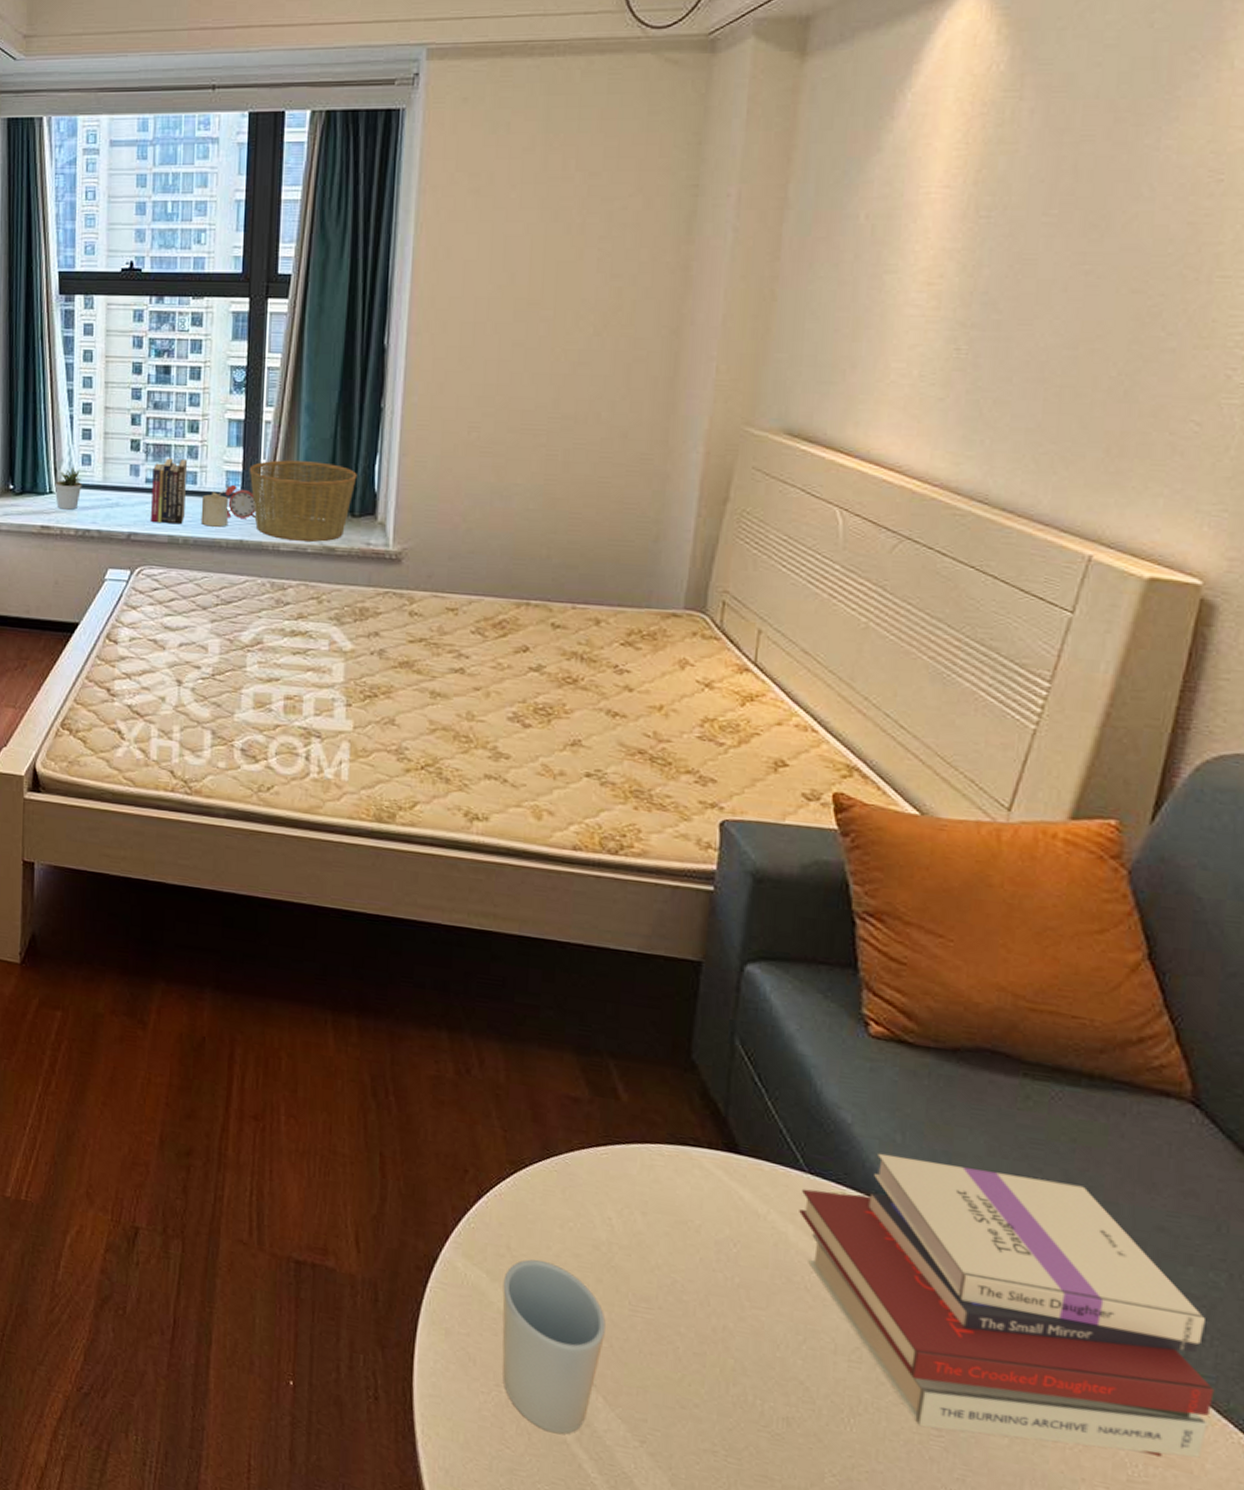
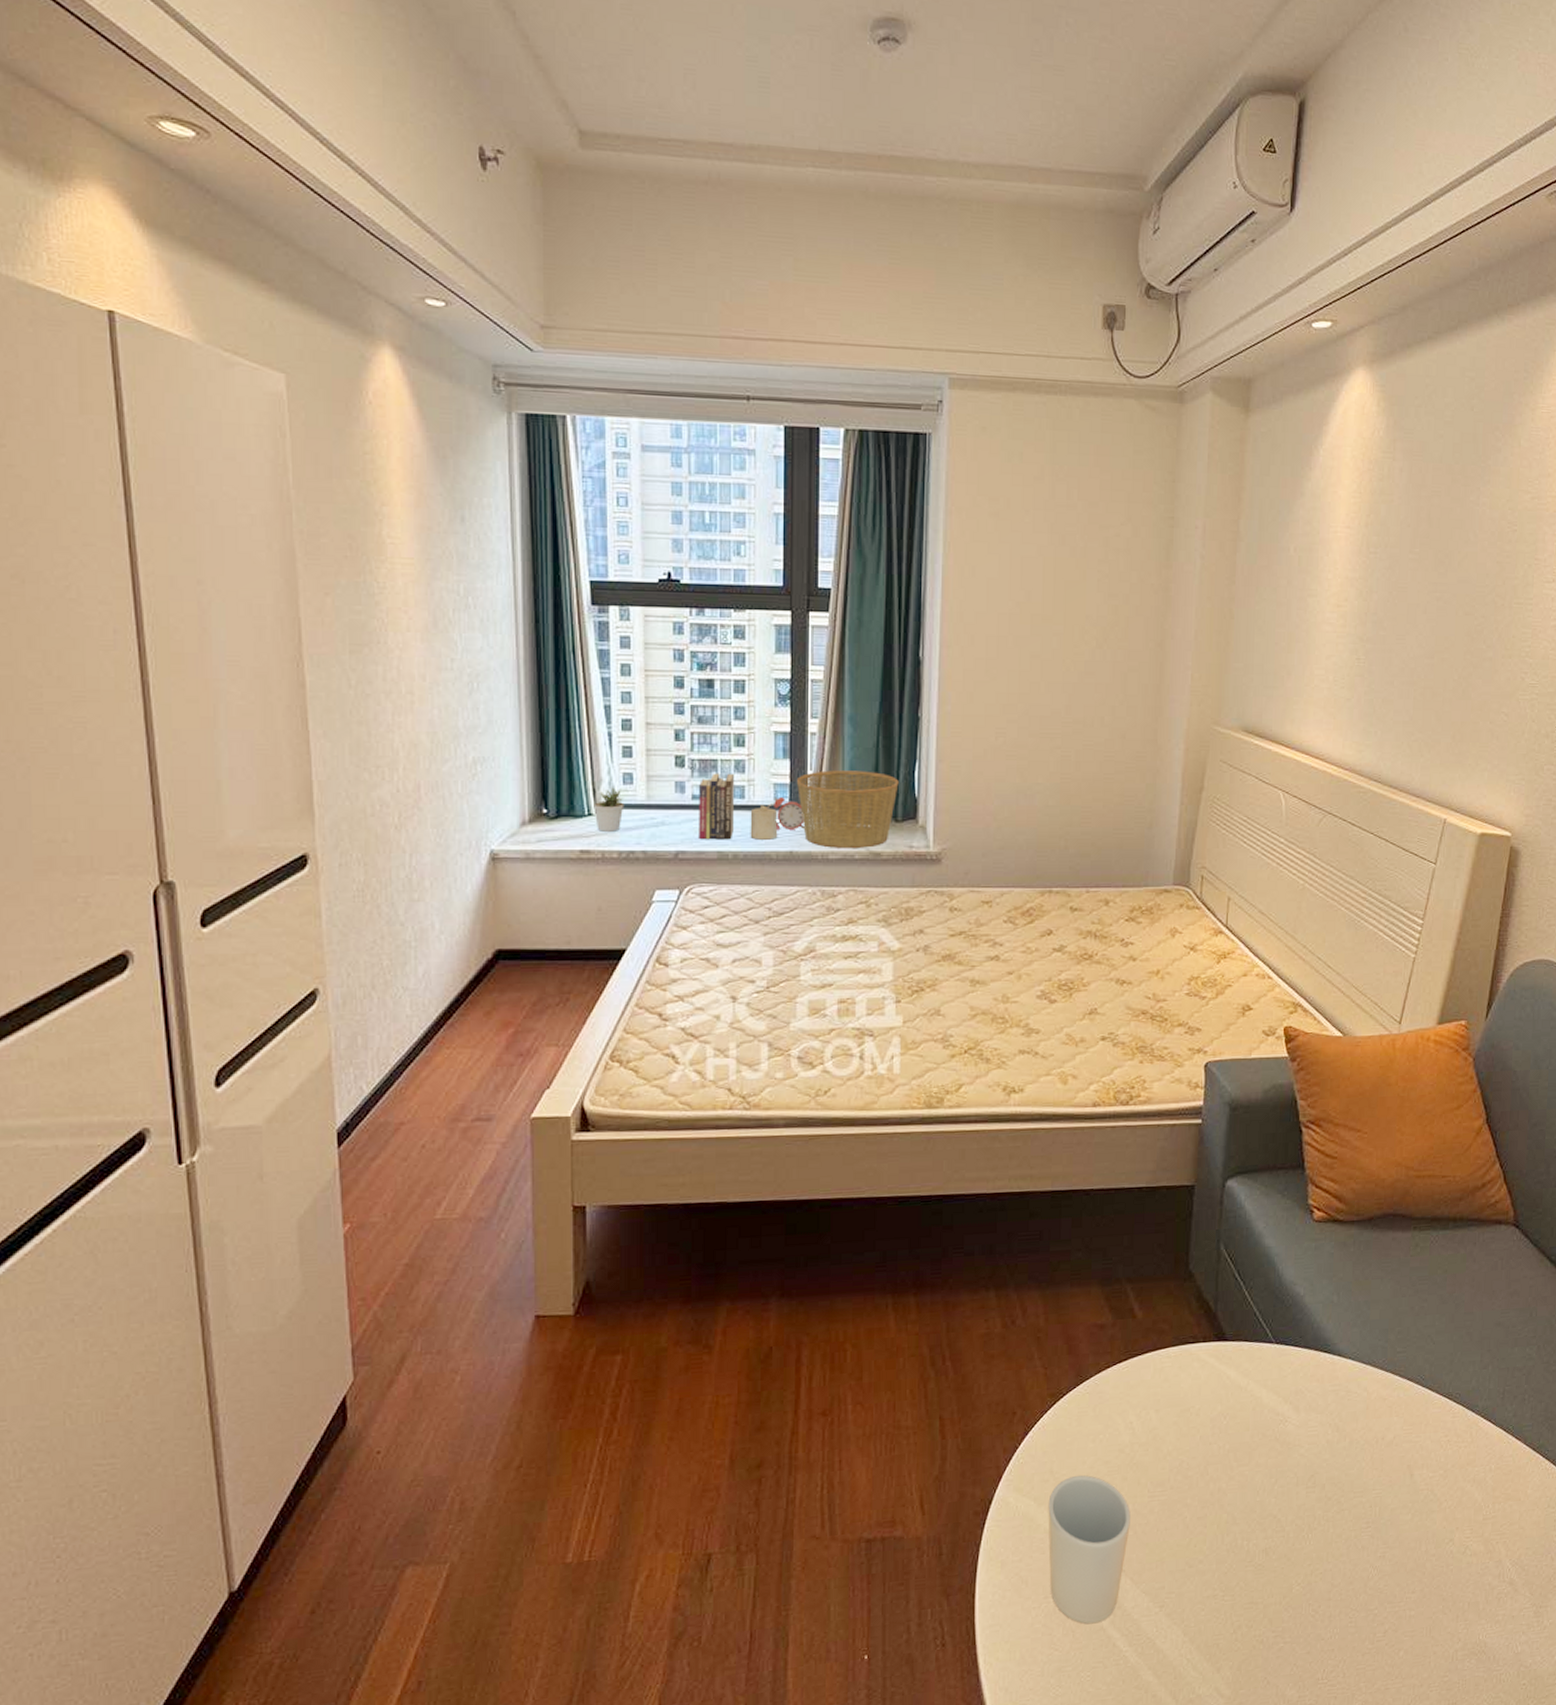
books: present [799,1152,1215,1458] -> none [1270,1305,1531,1524]

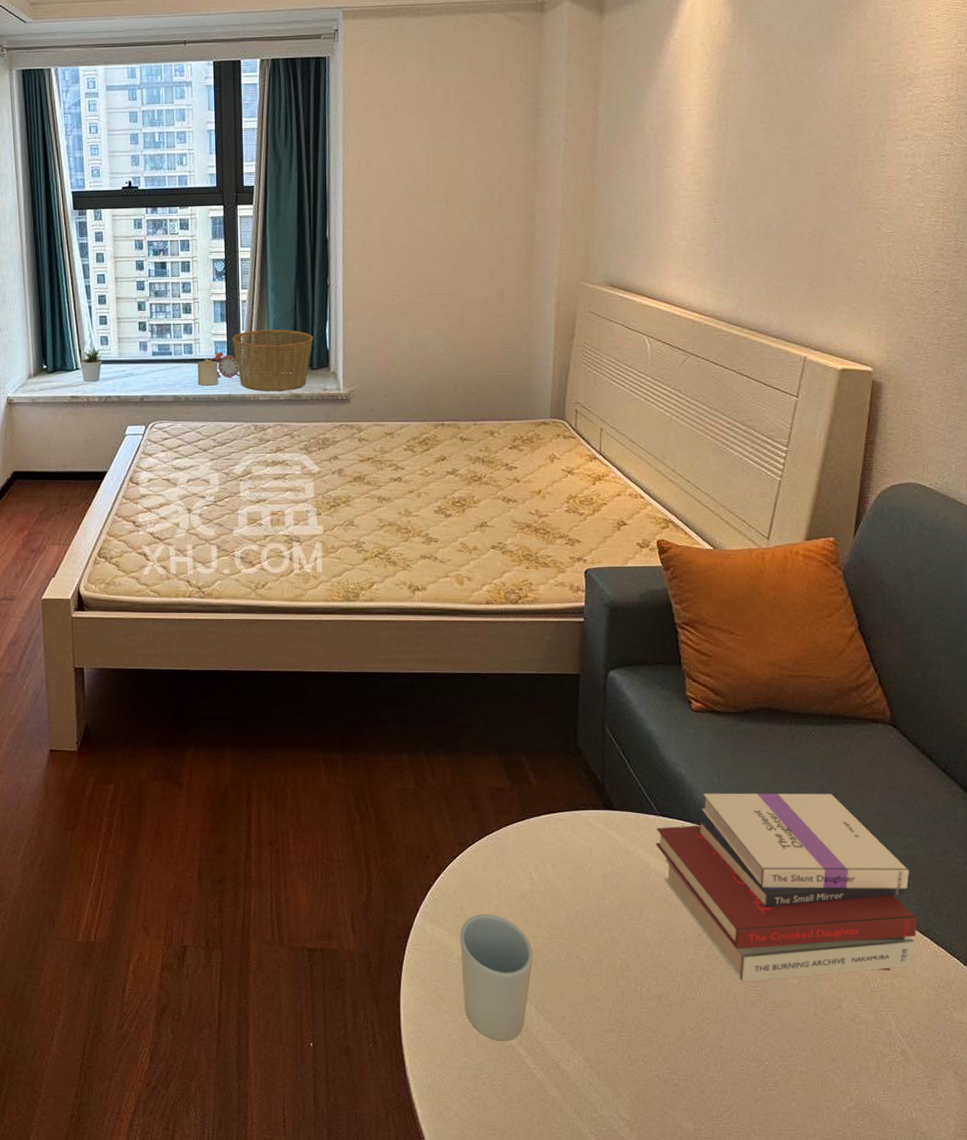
books: present [699,773,735,840] -> none [157,334,185,387]
books: none [1270,1305,1531,1524] -> present [656,793,918,982]

